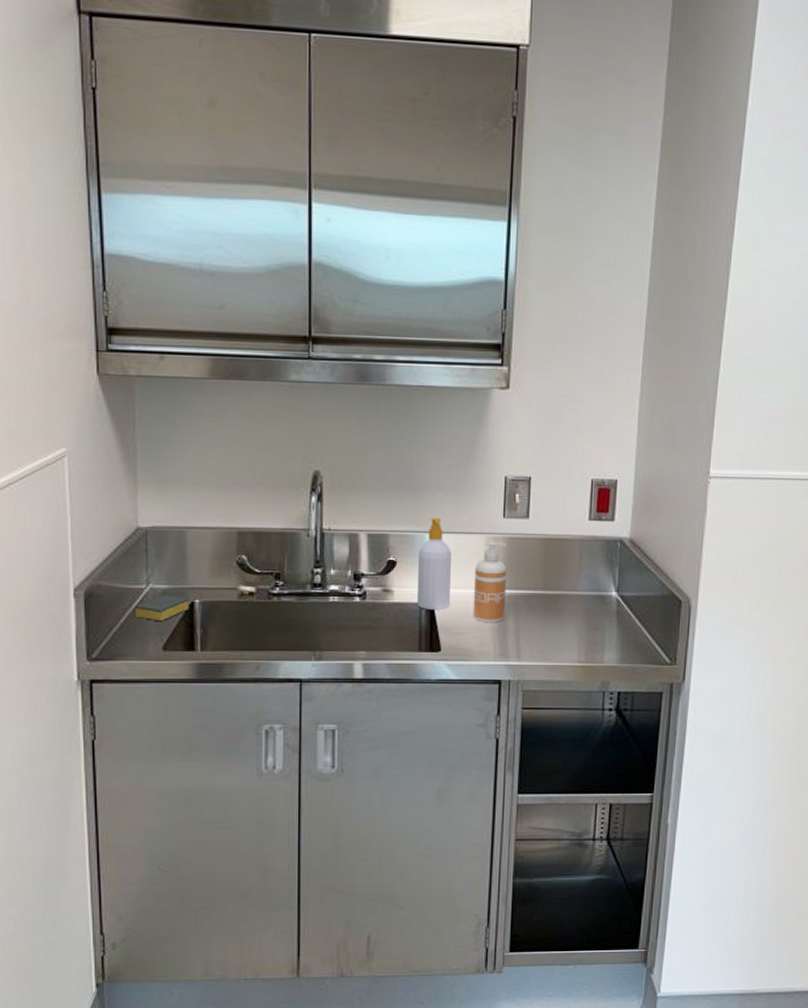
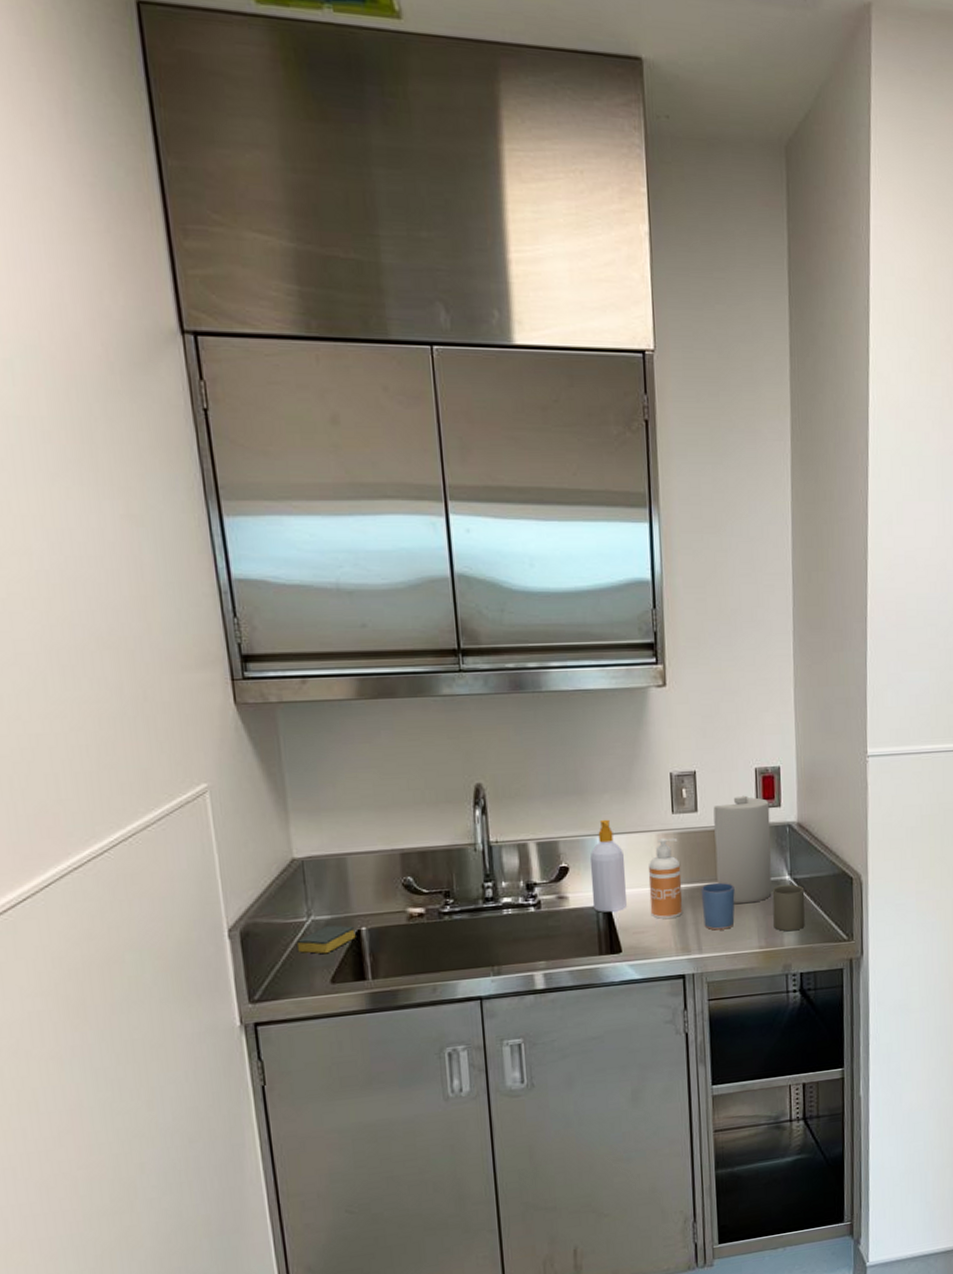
mug: none [524,591,559,640] -> present [701,882,735,931]
paper towel holder: none [542,506,603,616] -> present [713,795,772,904]
cup: none [595,601,631,649] -> present [772,884,805,932]

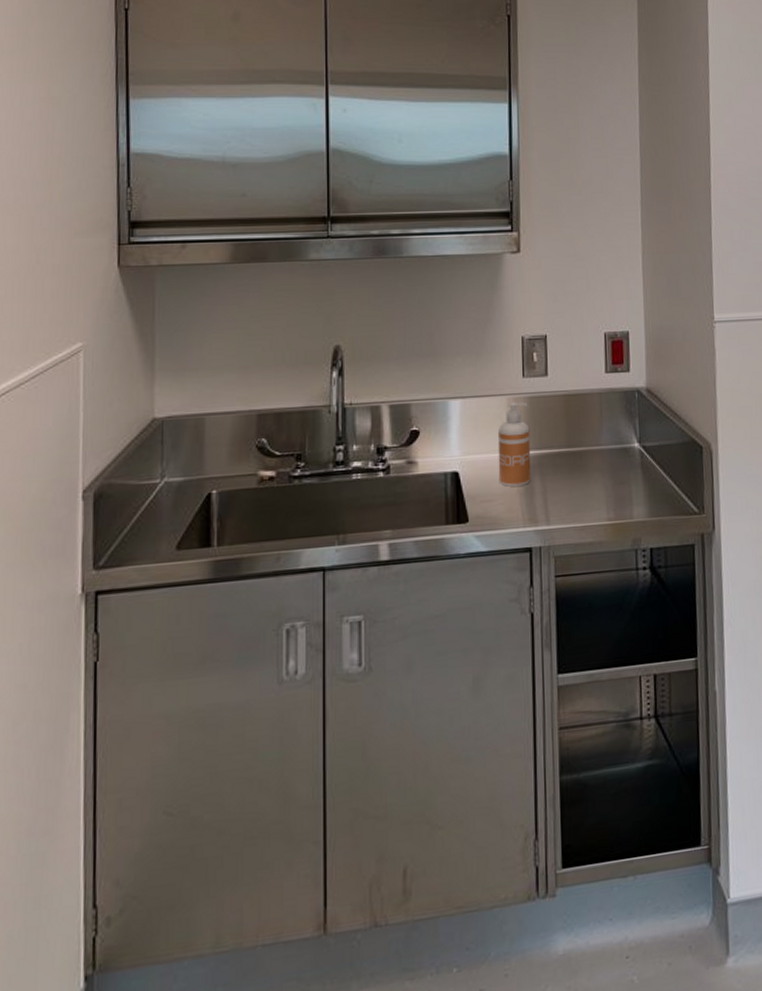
sponge: present [297,925,356,954] -> none [148,487,206,518]
soap bottle: present [589,819,627,913] -> none [440,382,475,479]
mug: present [701,882,735,931] -> none [549,448,584,500]
paper towel holder: present [713,795,772,904] -> none [563,360,621,473]
cup: present [772,884,805,932] -> none [621,452,655,503]

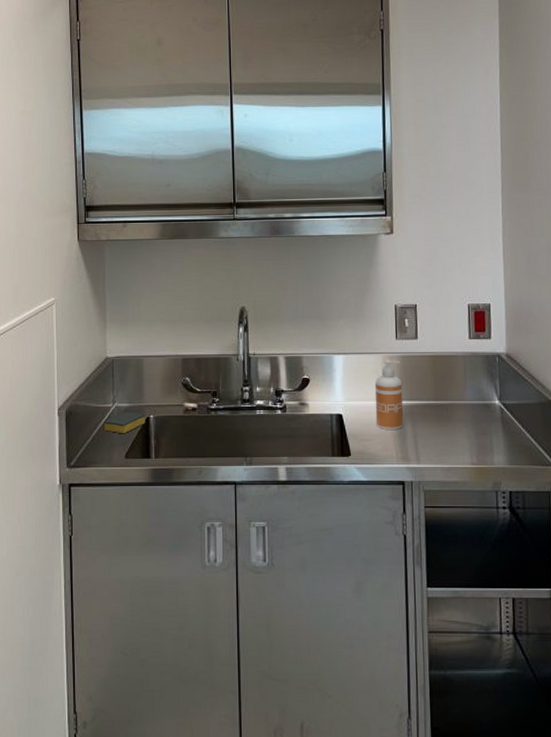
sponge: none [148,487,206,518] -> present [104,411,146,434]

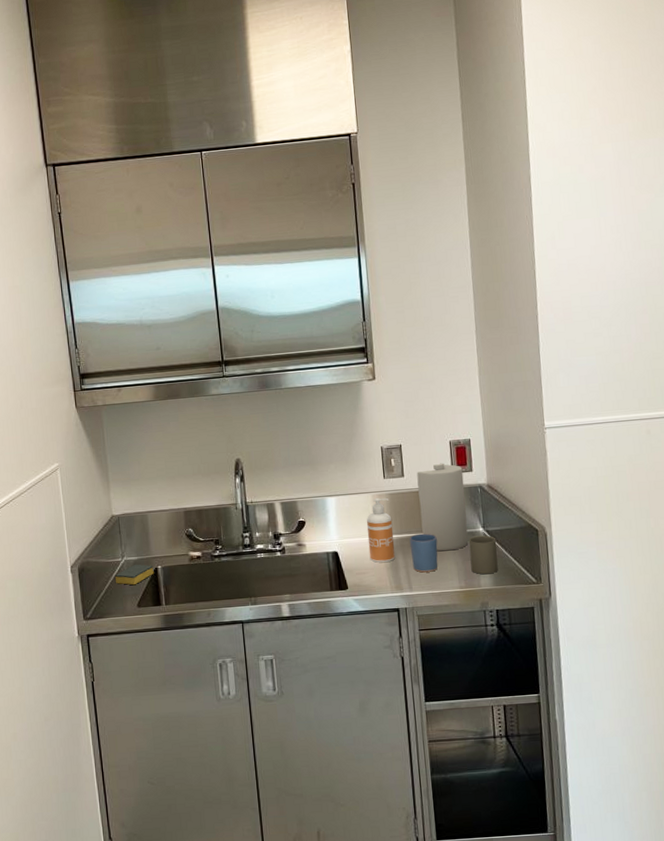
mug: none [419,402,450,444] -> present [409,533,438,573]
paper towel holder: none [431,327,483,423] -> present [417,463,469,551]
cup: none [483,409,514,452] -> present [468,535,498,575]

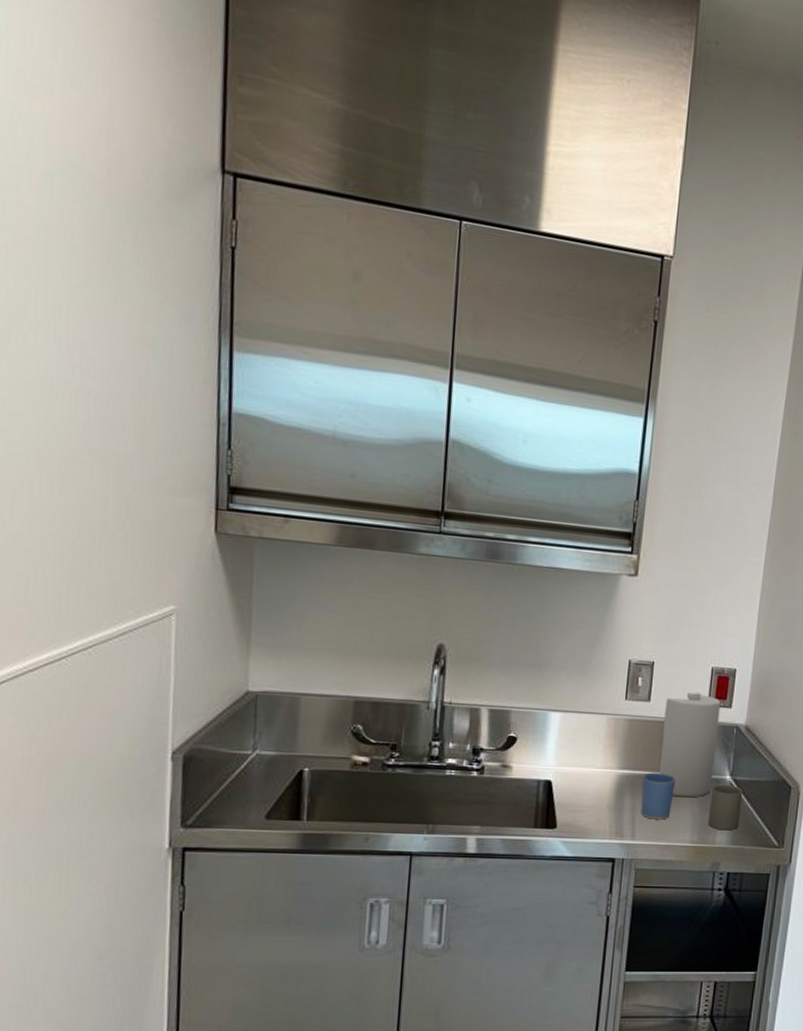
sponge: present [115,564,154,586] -> none [238,761,298,789]
soap dispenser: present [366,497,396,563] -> none [590,722,627,801]

